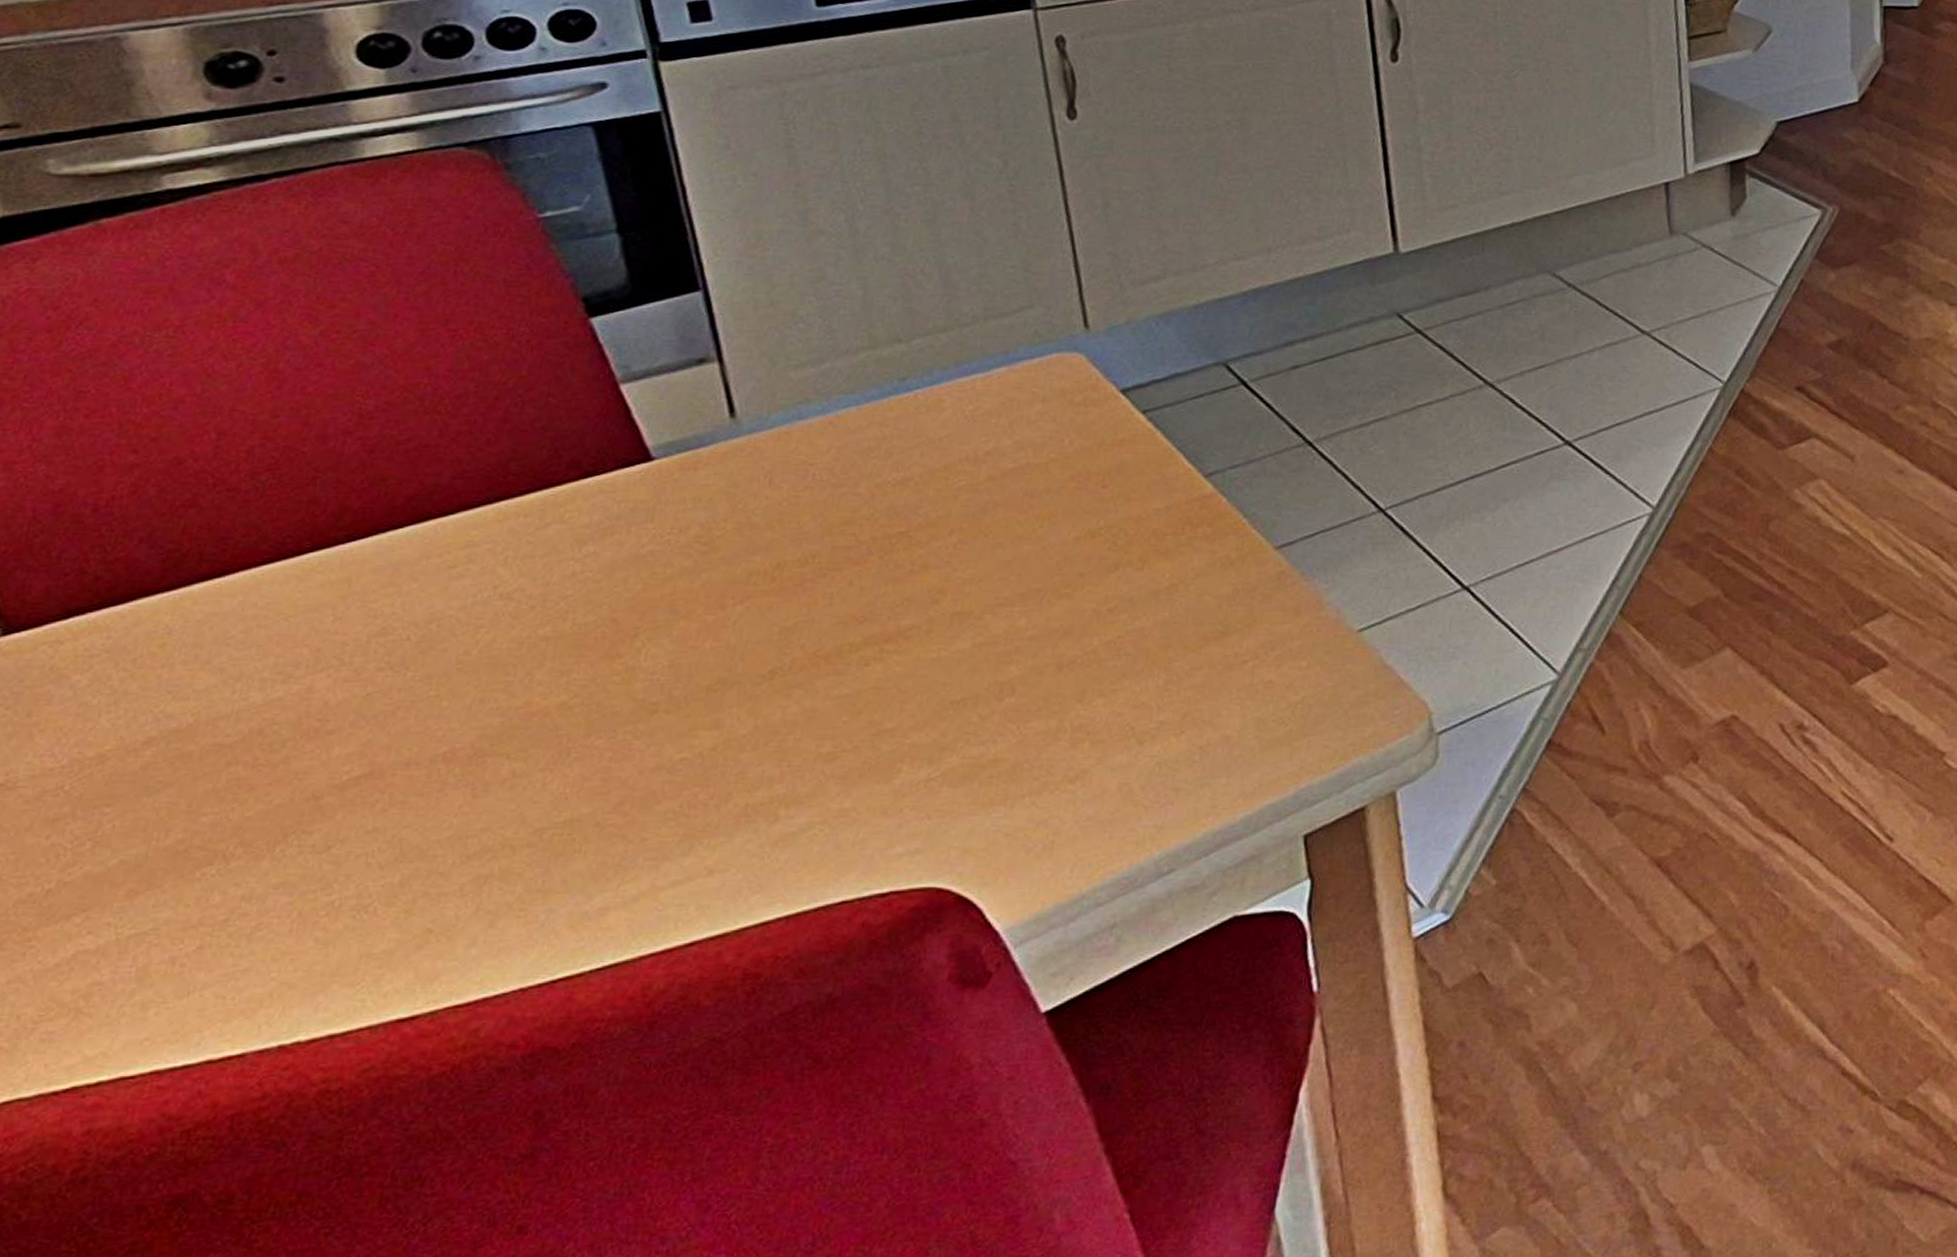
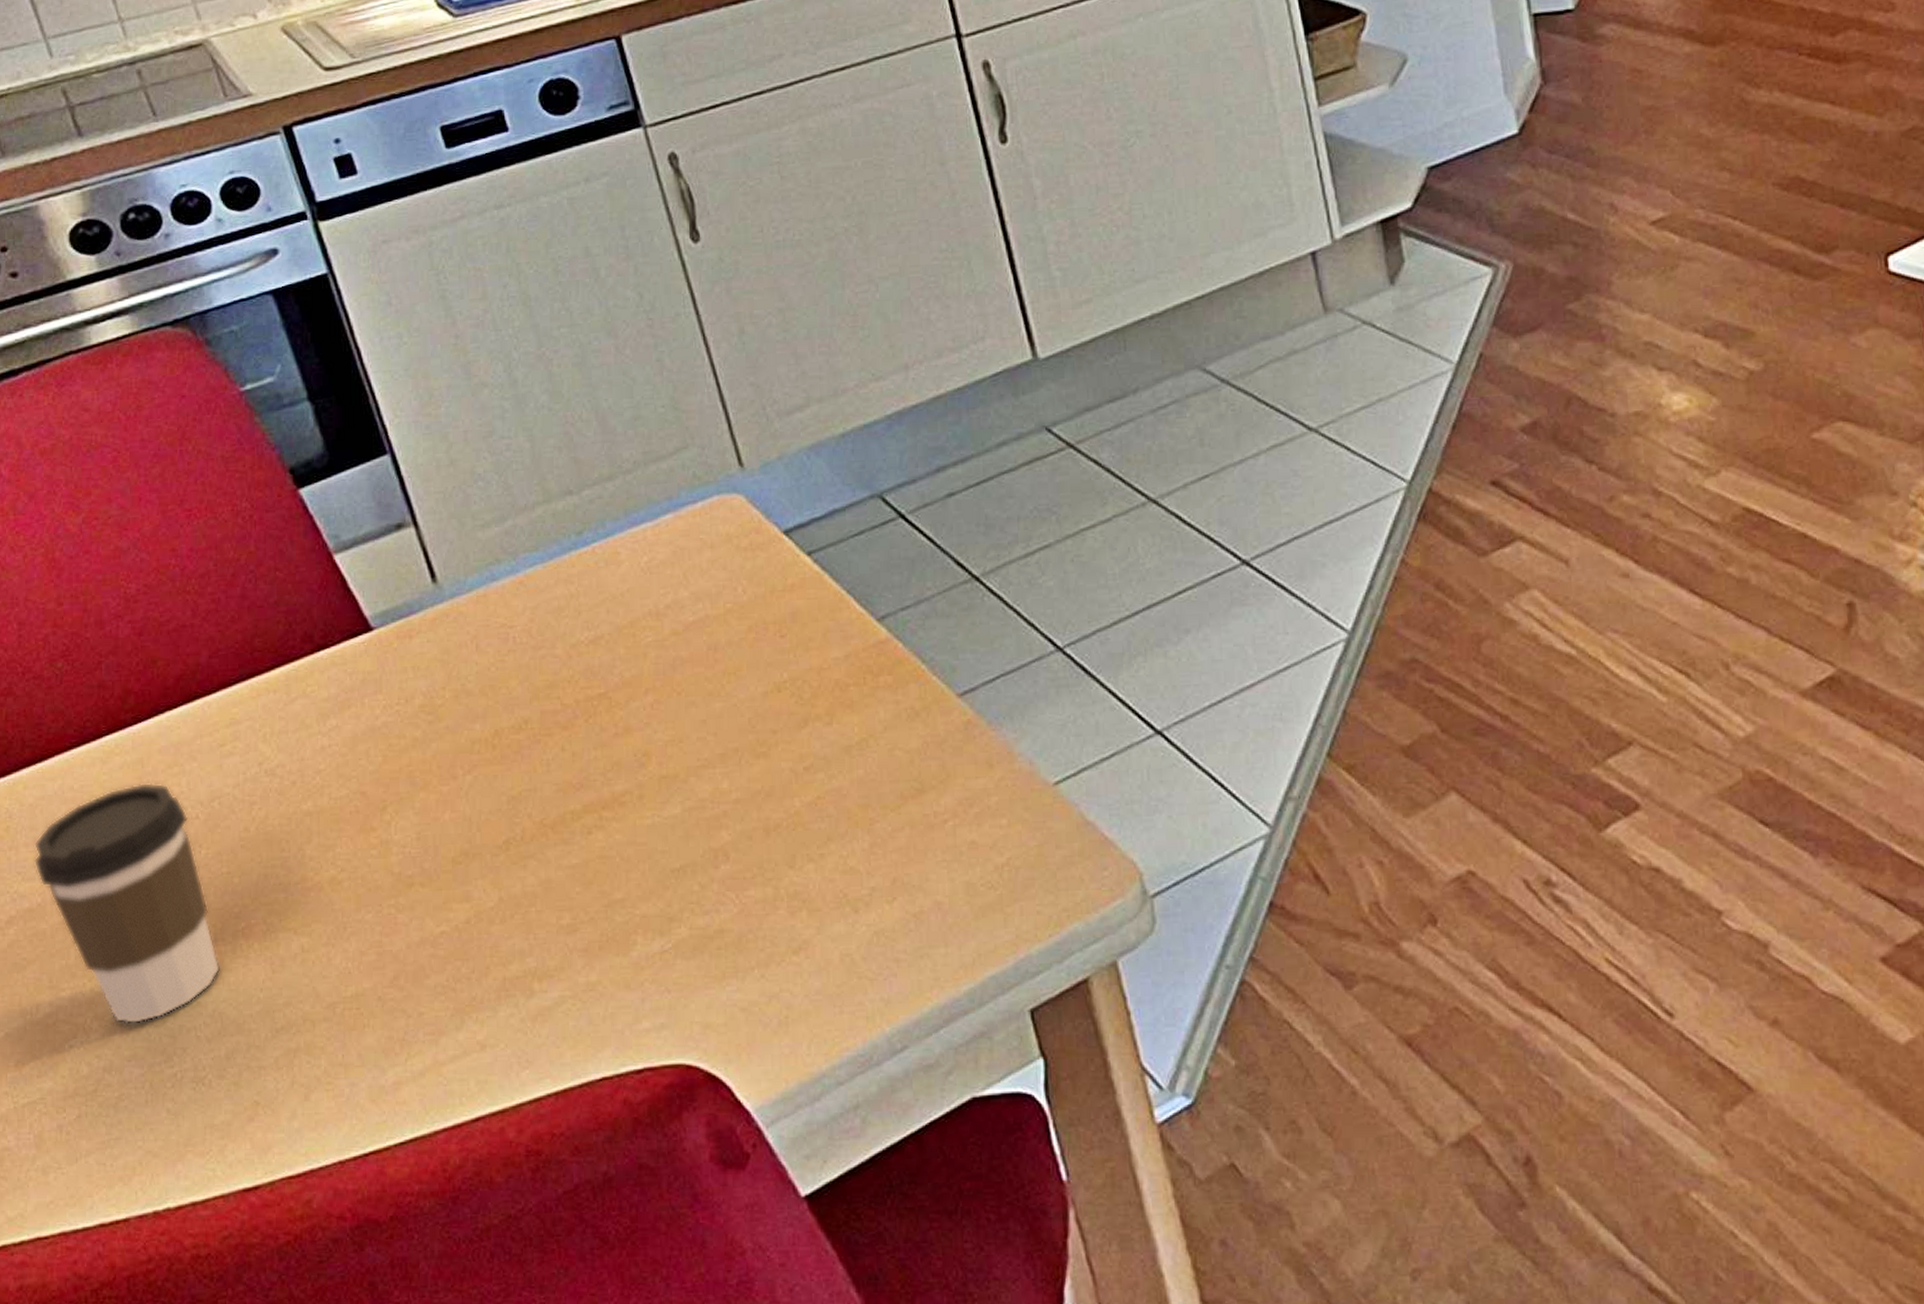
coffee cup: none [191,601,409,851] -> present [34,782,220,1025]

